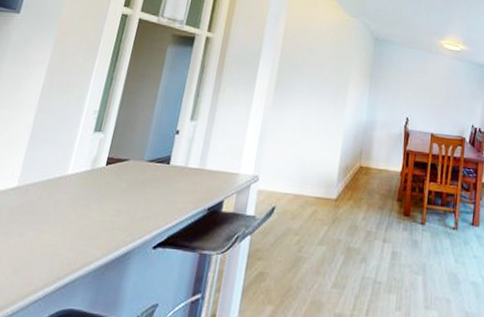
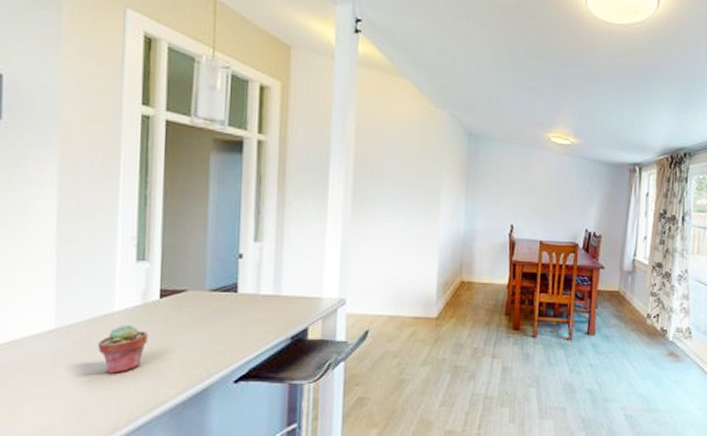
potted succulent: none [46,187,91,232] -> present [98,324,148,374]

